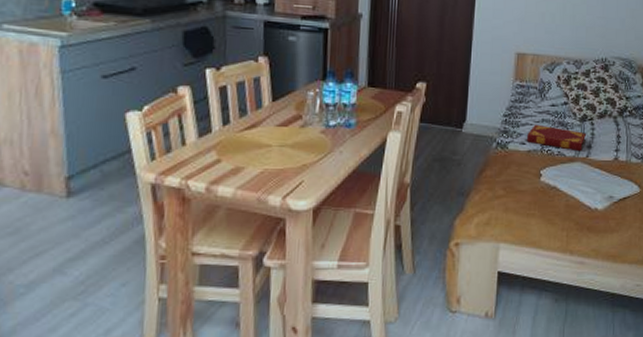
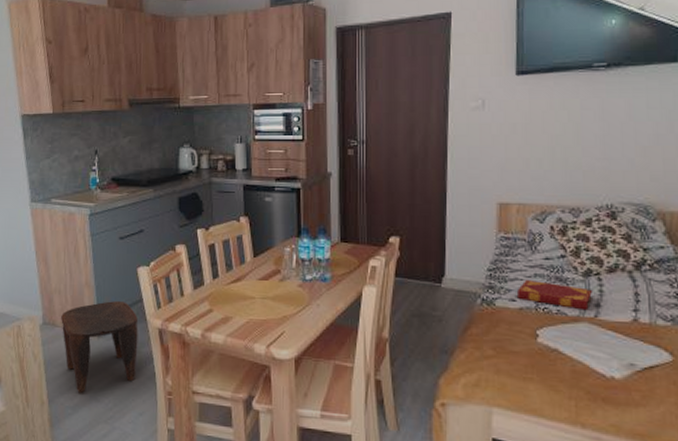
stool: none [12,153,124,266] -> present [61,301,138,393]

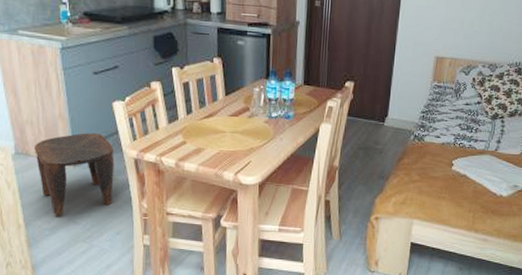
hardback book: present [516,279,593,311] -> none [441,120,497,146]

